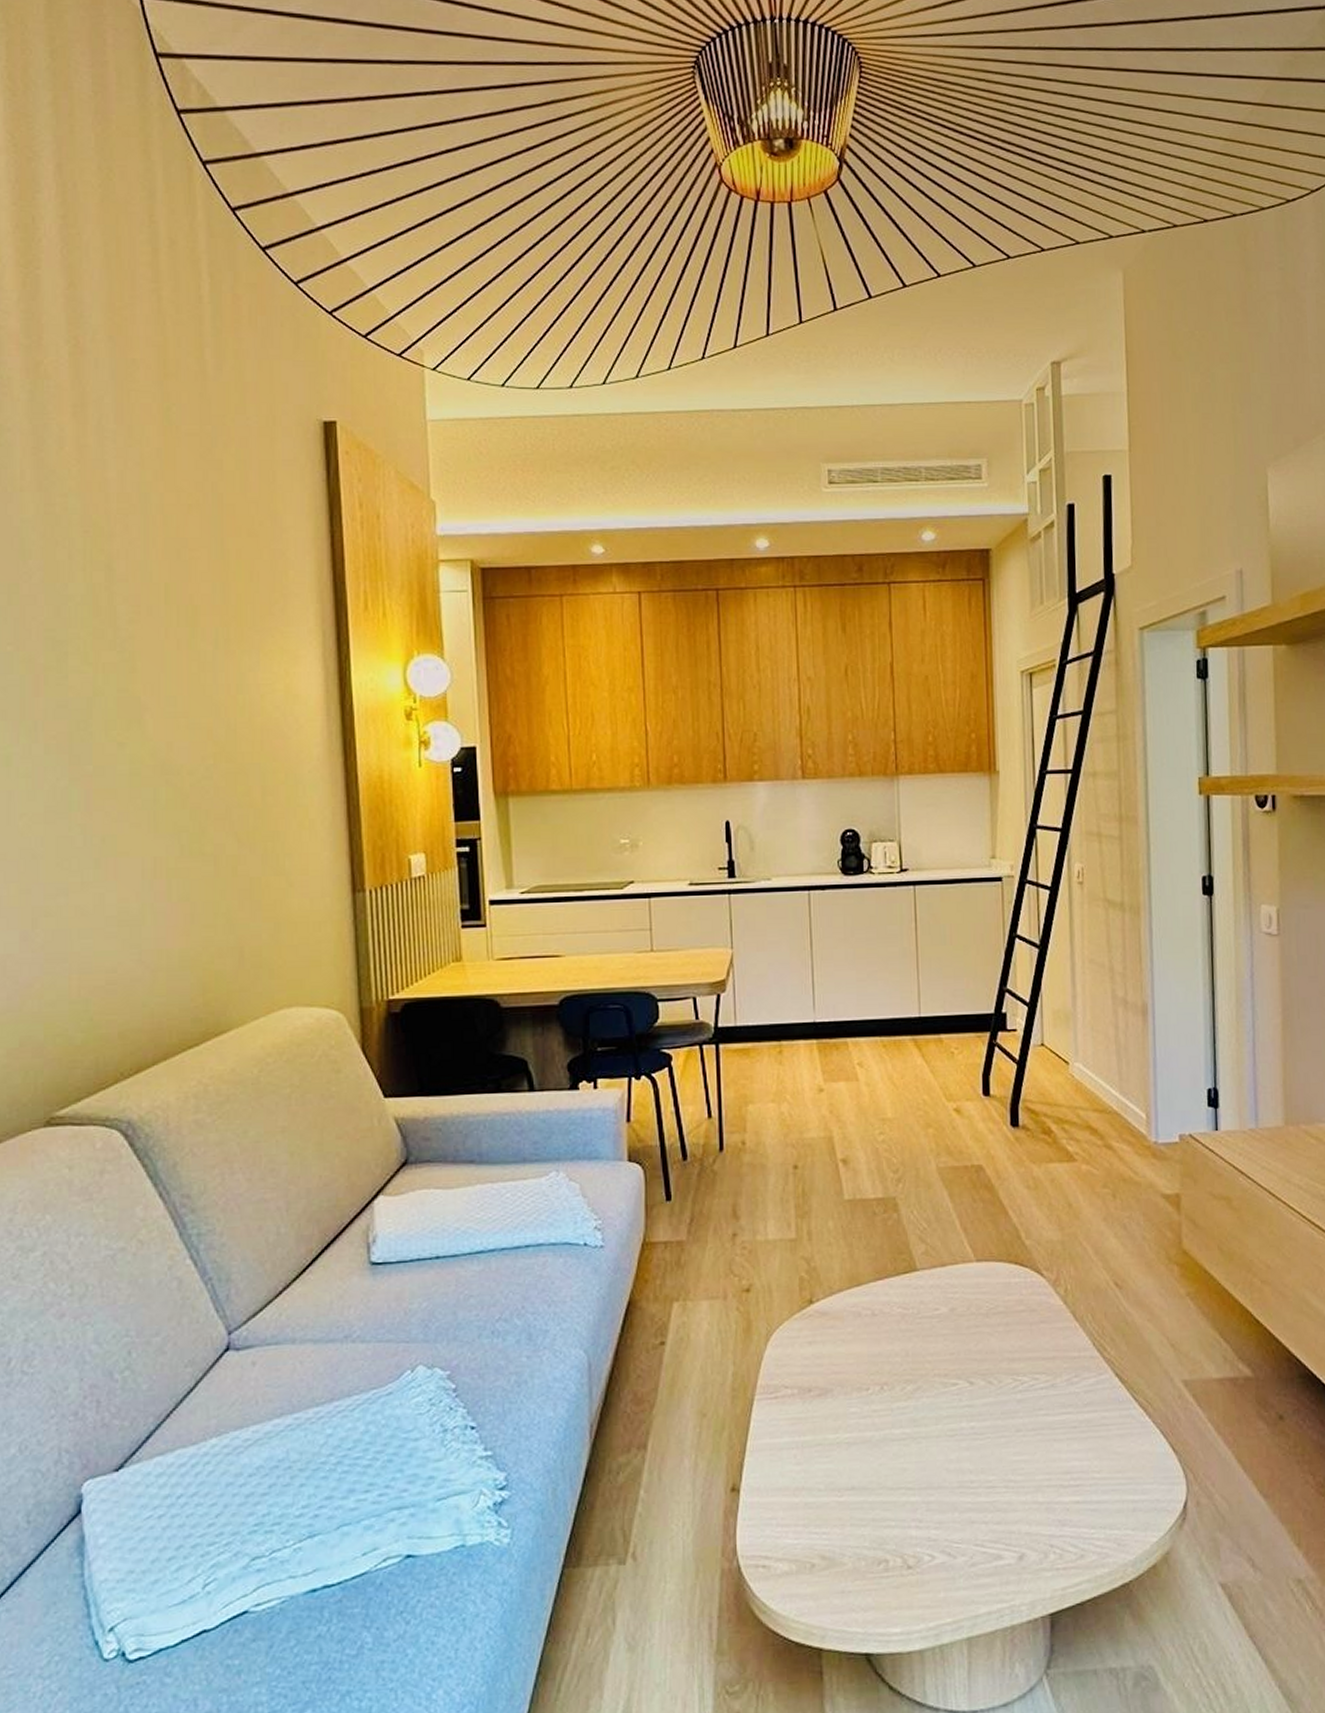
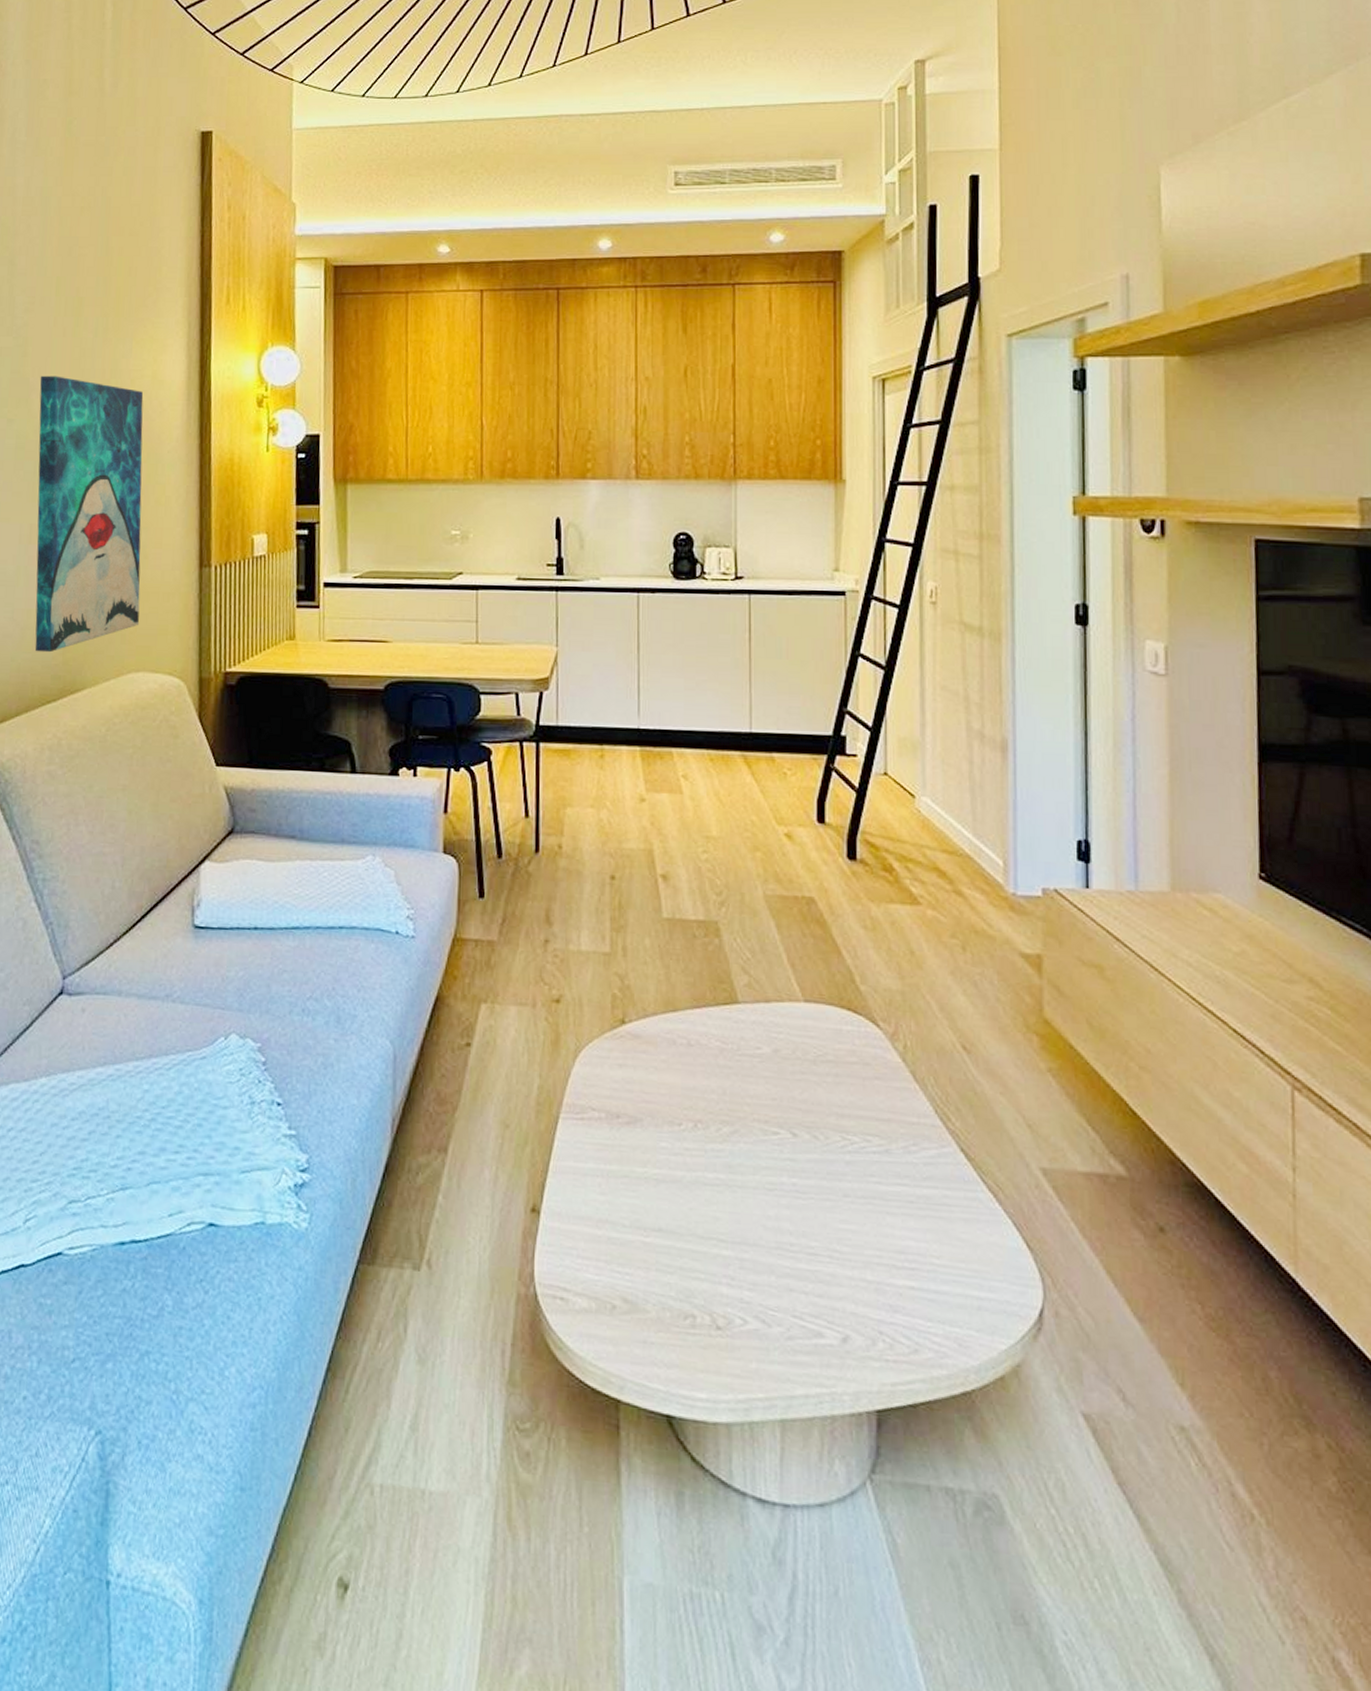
wall art: none [153,693,289,995] -> present [35,375,144,653]

